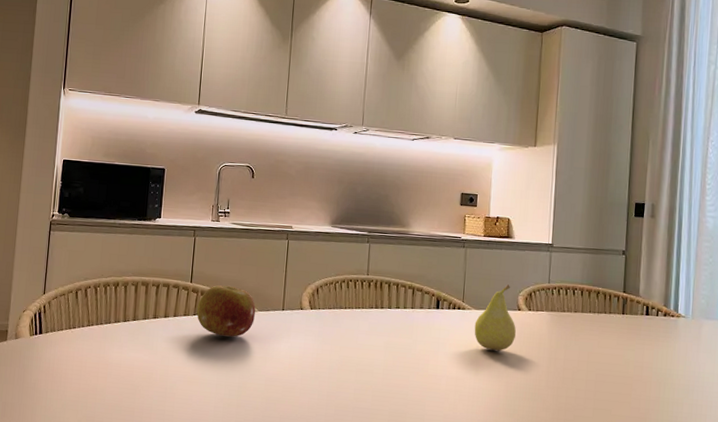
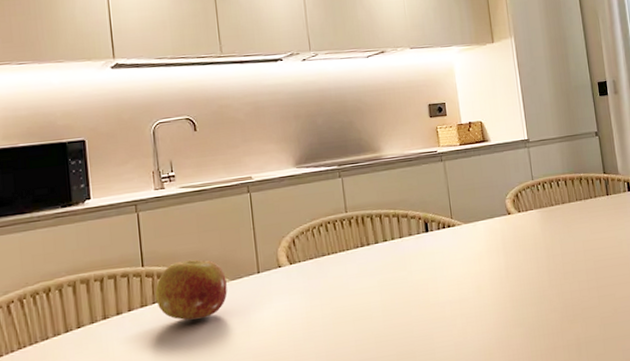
fruit: present [474,284,516,351] -> none [467,190,511,263]

